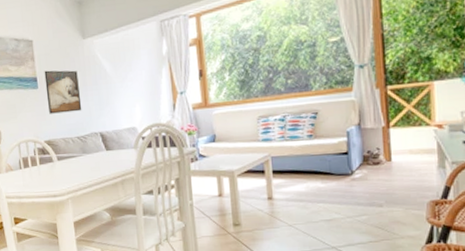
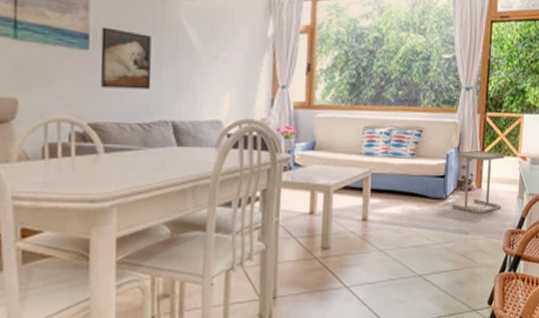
side table: none [357,124,419,187] -> present [451,151,505,215]

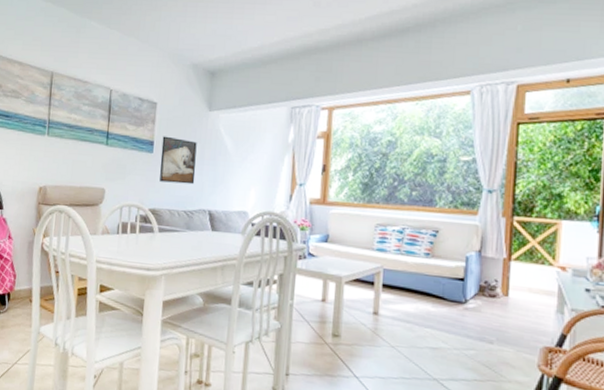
side table: present [451,151,505,215] -> none [472,255,538,326]

